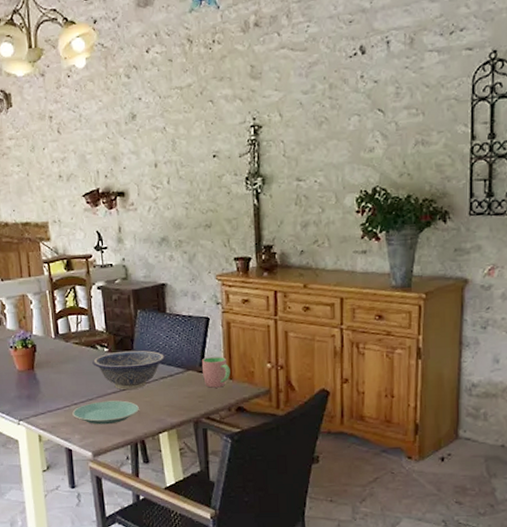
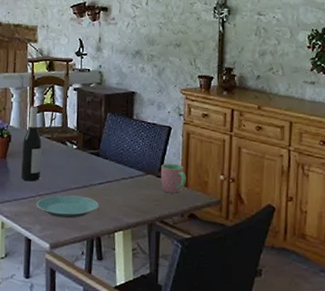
wine bottle: none [49,310,73,391] -> present [20,106,42,182]
decorative bowl: present [92,350,166,390] -> none [61,149,129,188]

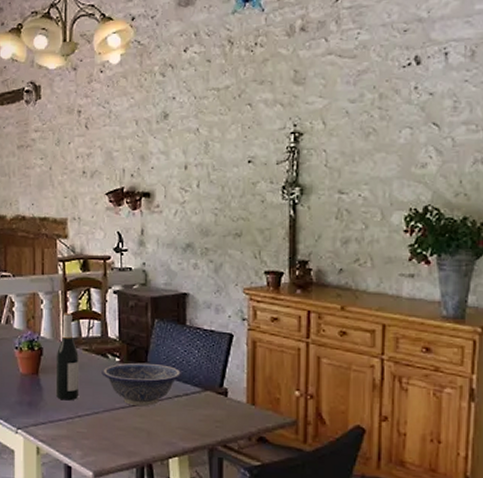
plate: present [36,195,99,219] -> none [75,416,148,443]
decorative bowl: none [61,149,129,188] -> present [101,362,182,407]
cup: present [161,164,186,194] -> none [222,378,253,413]

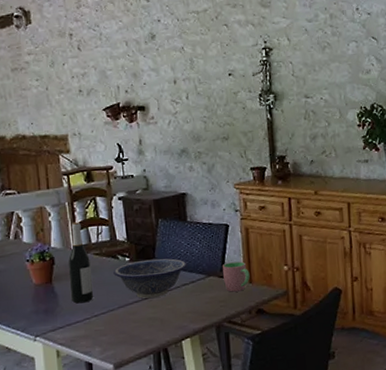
cup: none [222,378,253,413] -> present [223,261,250,292]

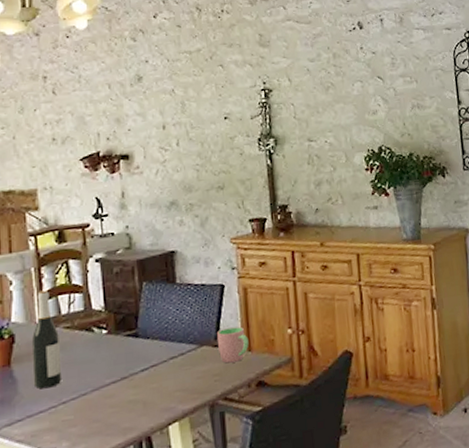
decorative bowl: present [113,258,188,299] -> none [87,327,176,378]

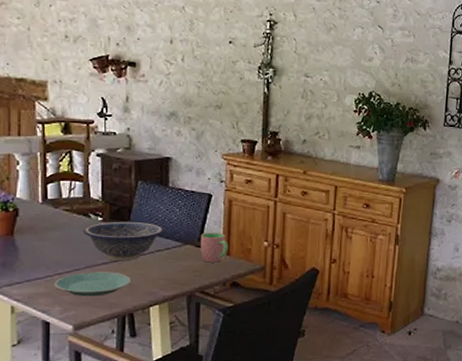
wine bottle: present [31,290,61,390] -> none [33,174,59,260]
plate: none [60,390,144,426] -> present [54,272,130,297]
decorative bowl: none [87,327,176,378] -> present [83,221,164,262]

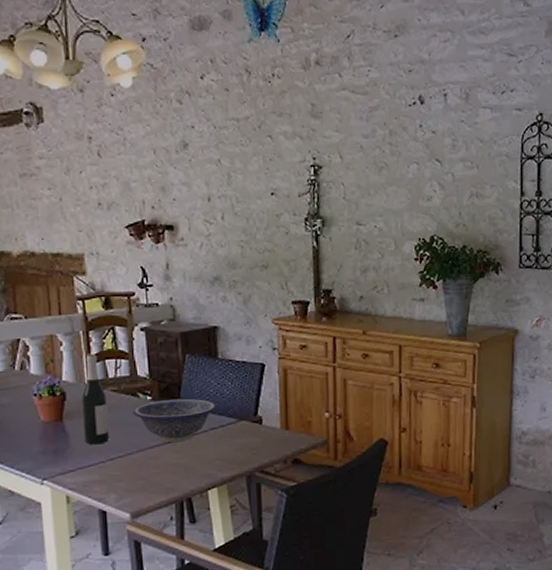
wine bottle: none [33,174,59,260] -> present [81,353,109,445]
plate: present [54,272,130,297] -> none [108,454,186,482]
cup: present [201,233,228,263] -> none [256,405,287,439]

